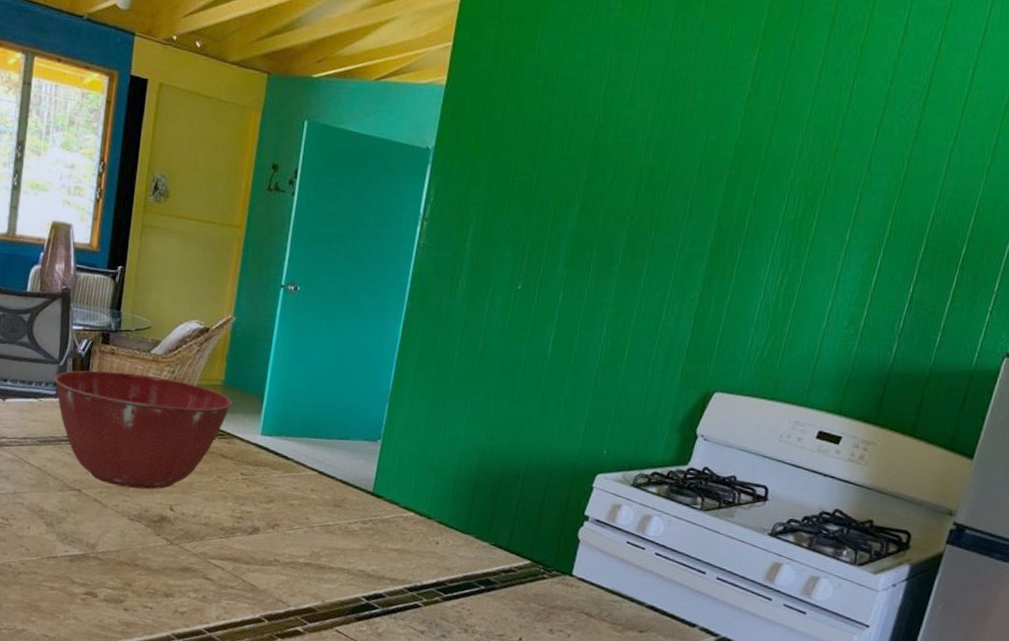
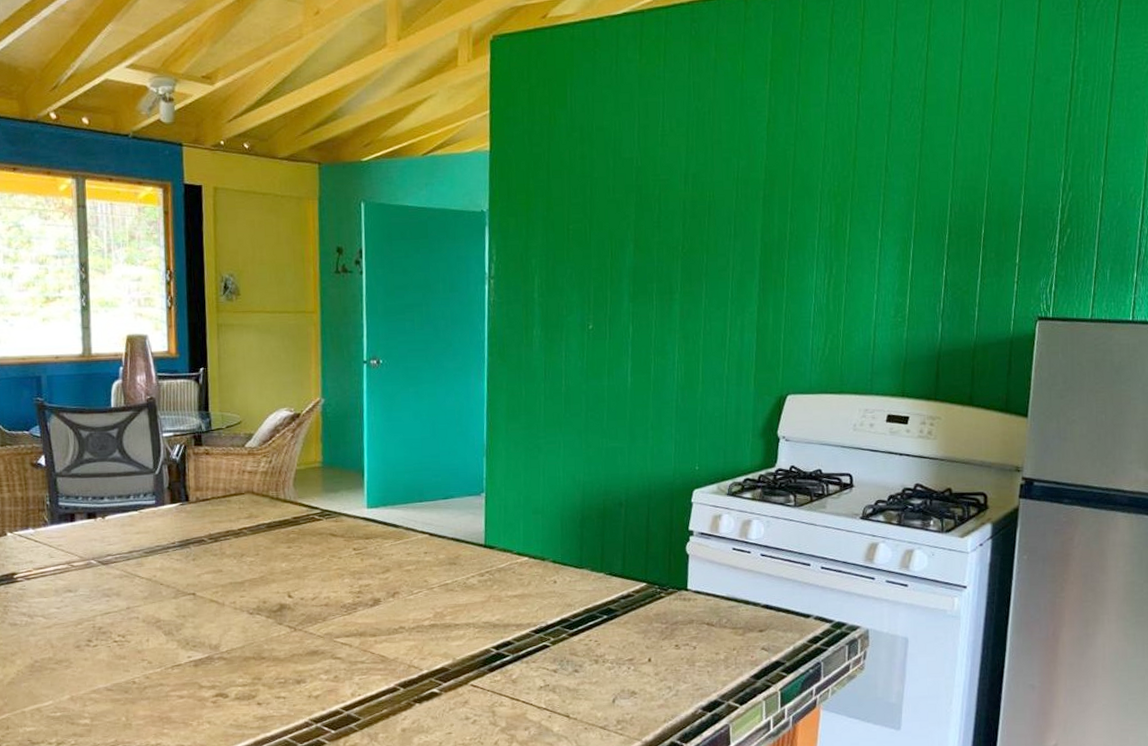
mixing bowl: present [54,370,233,490] -> none [151,469,335,583]

